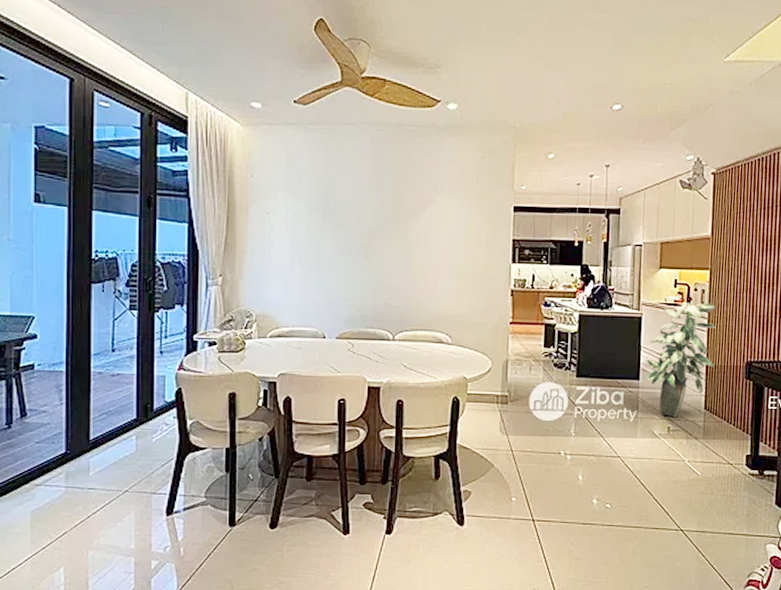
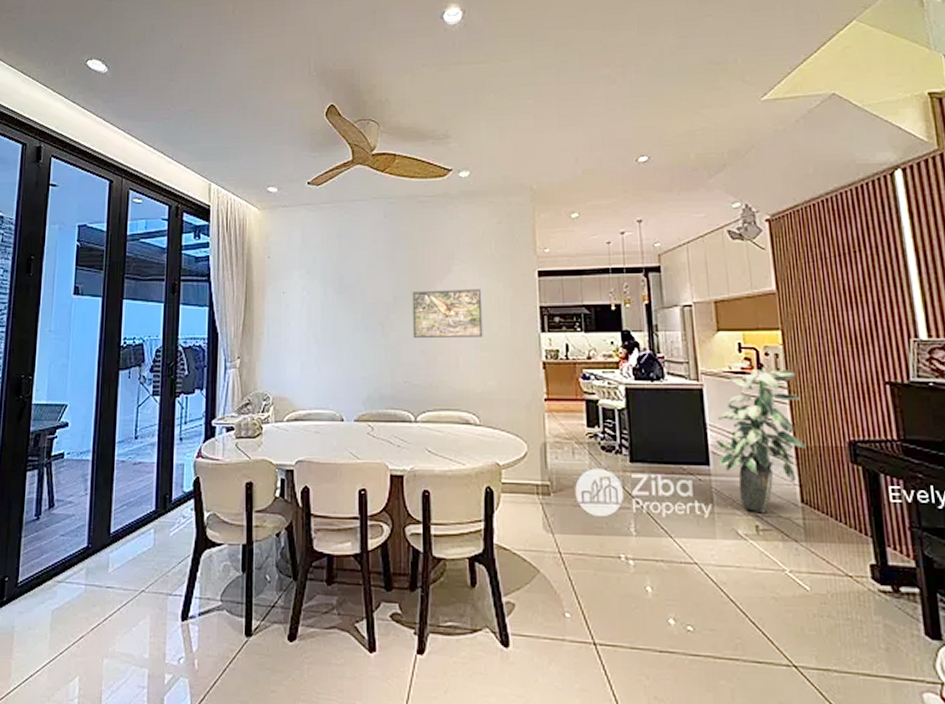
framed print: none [394,218,461,265] -> present [412,289,483,339]

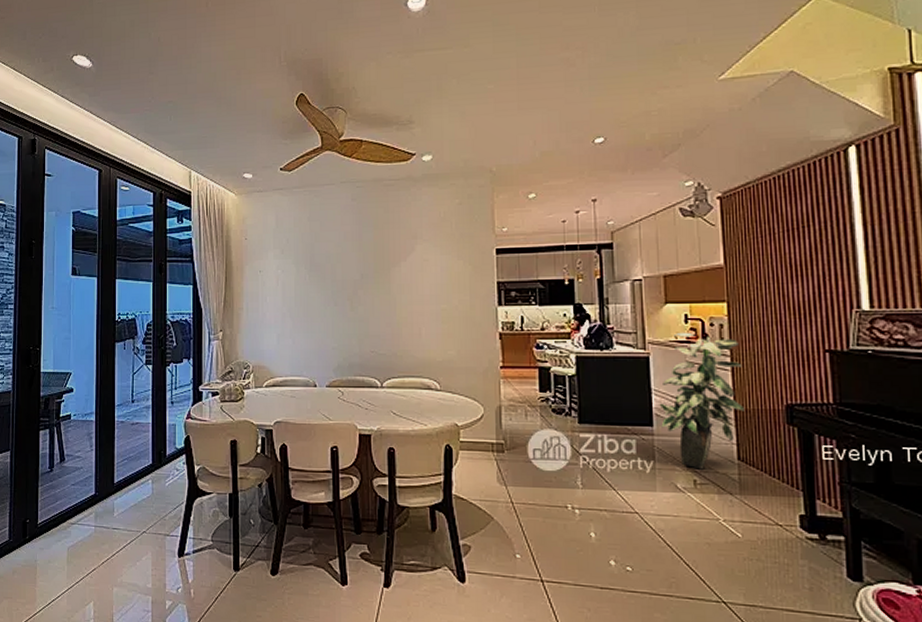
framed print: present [412,289,483,339] -> none [378,266,444,313]

